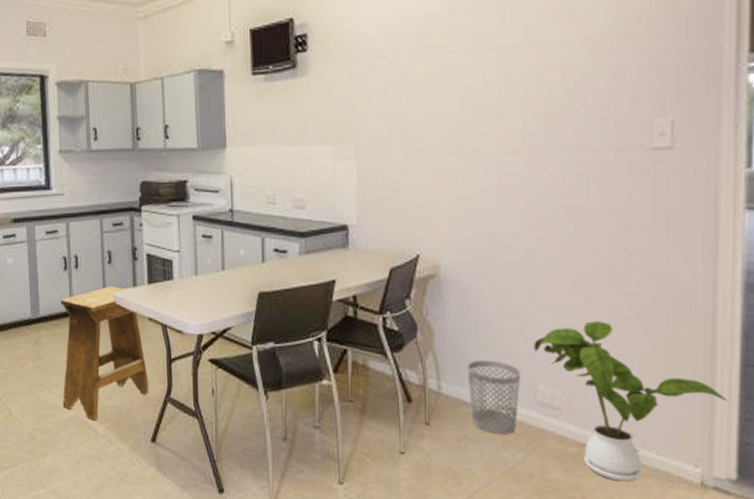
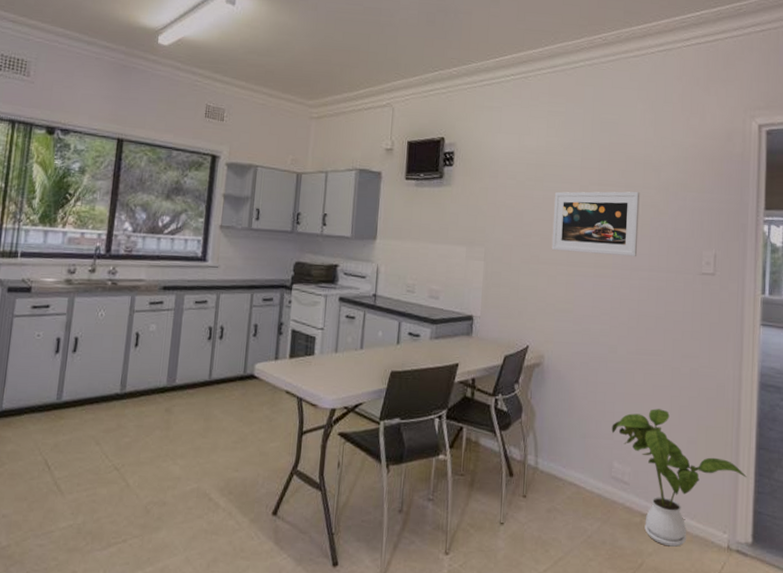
stool: present [60,286,149,421] -> none [185,358,278,493]
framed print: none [439,52,558,139] -> present [551,191,640,257]
wastebasket: present [467,360,521,434] -> none [559,439,601,506]

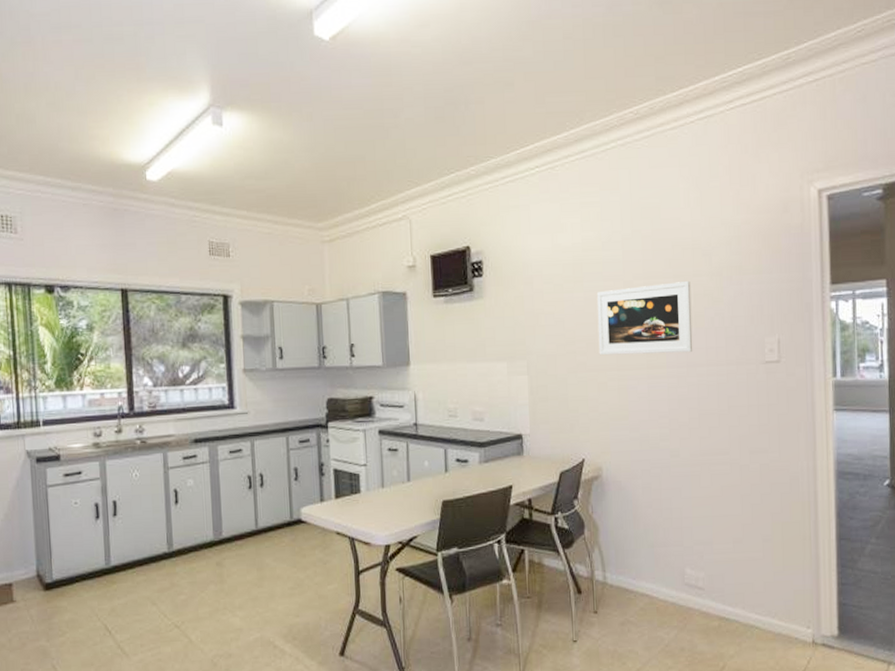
house plant: present [611,409,747,547] -> none [680,509,828,647]

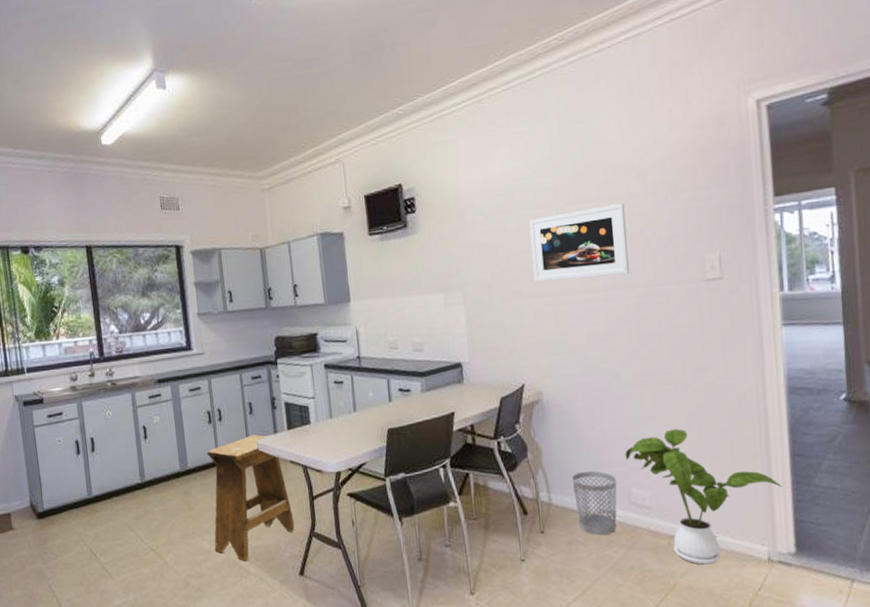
stool: none [245,503,337,640] -> present [207,434,295,561]
wastebasket: none [627,549,672,616] -> present [571,470,617,535]
house plant: none [680,509,828,647] -> present [625,429,782,565]

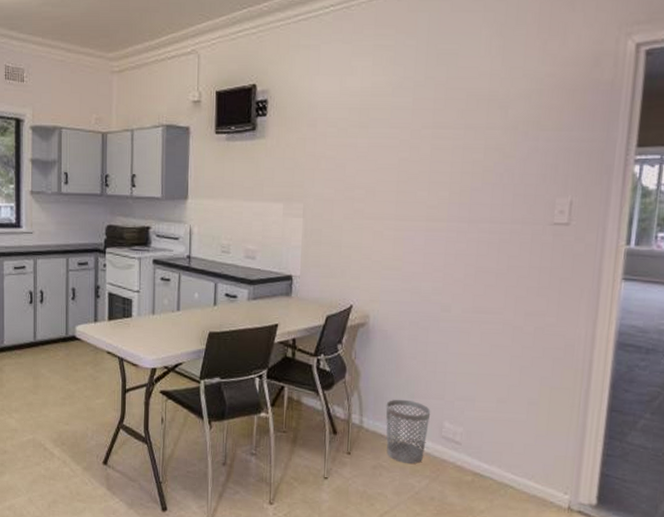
stool: present [207,434,295,561] -> none [22,321,104,444]
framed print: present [530,203,630,282] -> none [377,134,482,208]
house plant: present [625,429,782,565] -> none [442,369,595,506]

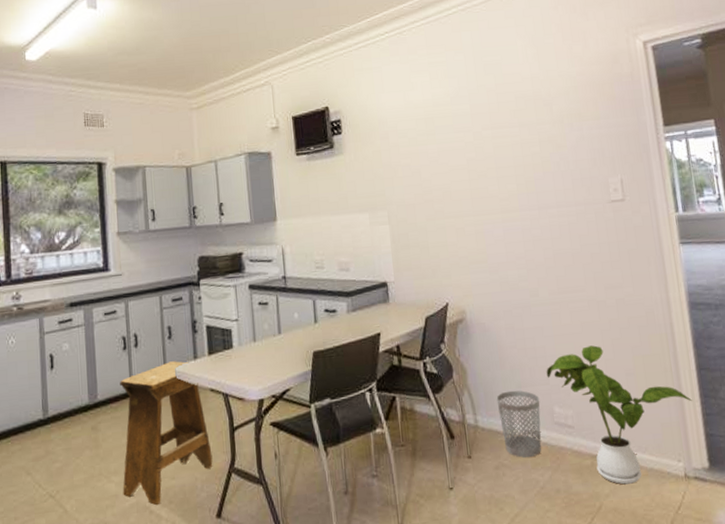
stool: none [22,321,104,444] -> present [120,361,213,505]
house plant: none [442,369,595,506] -> present [546,345,692,485]

